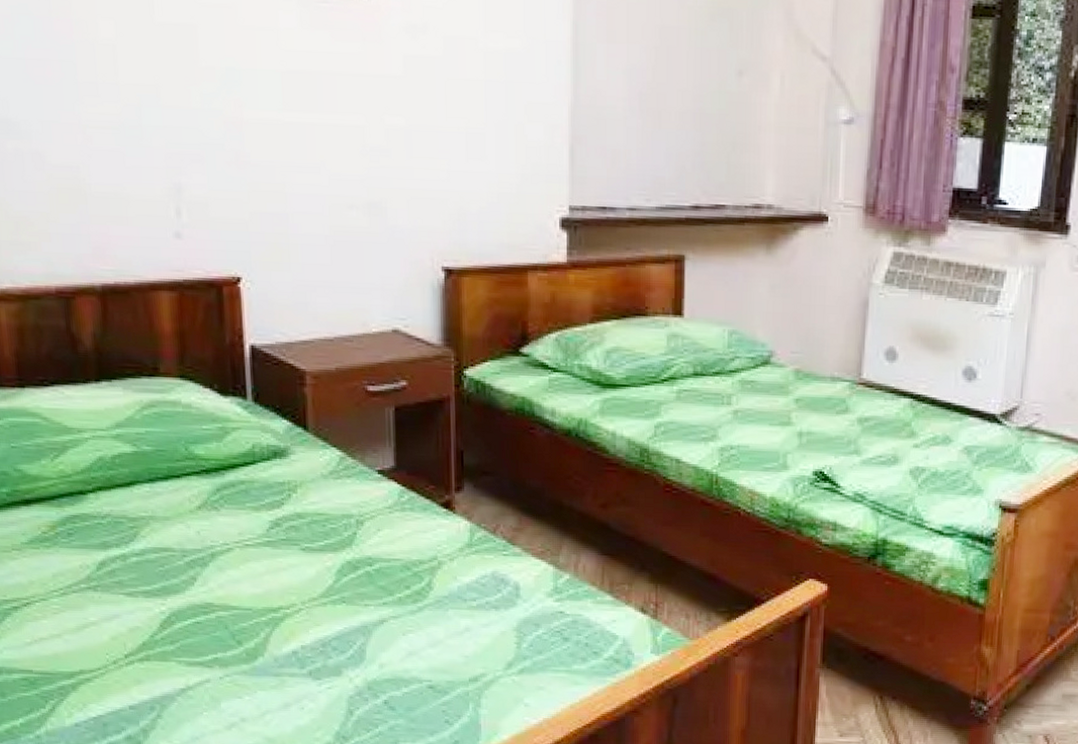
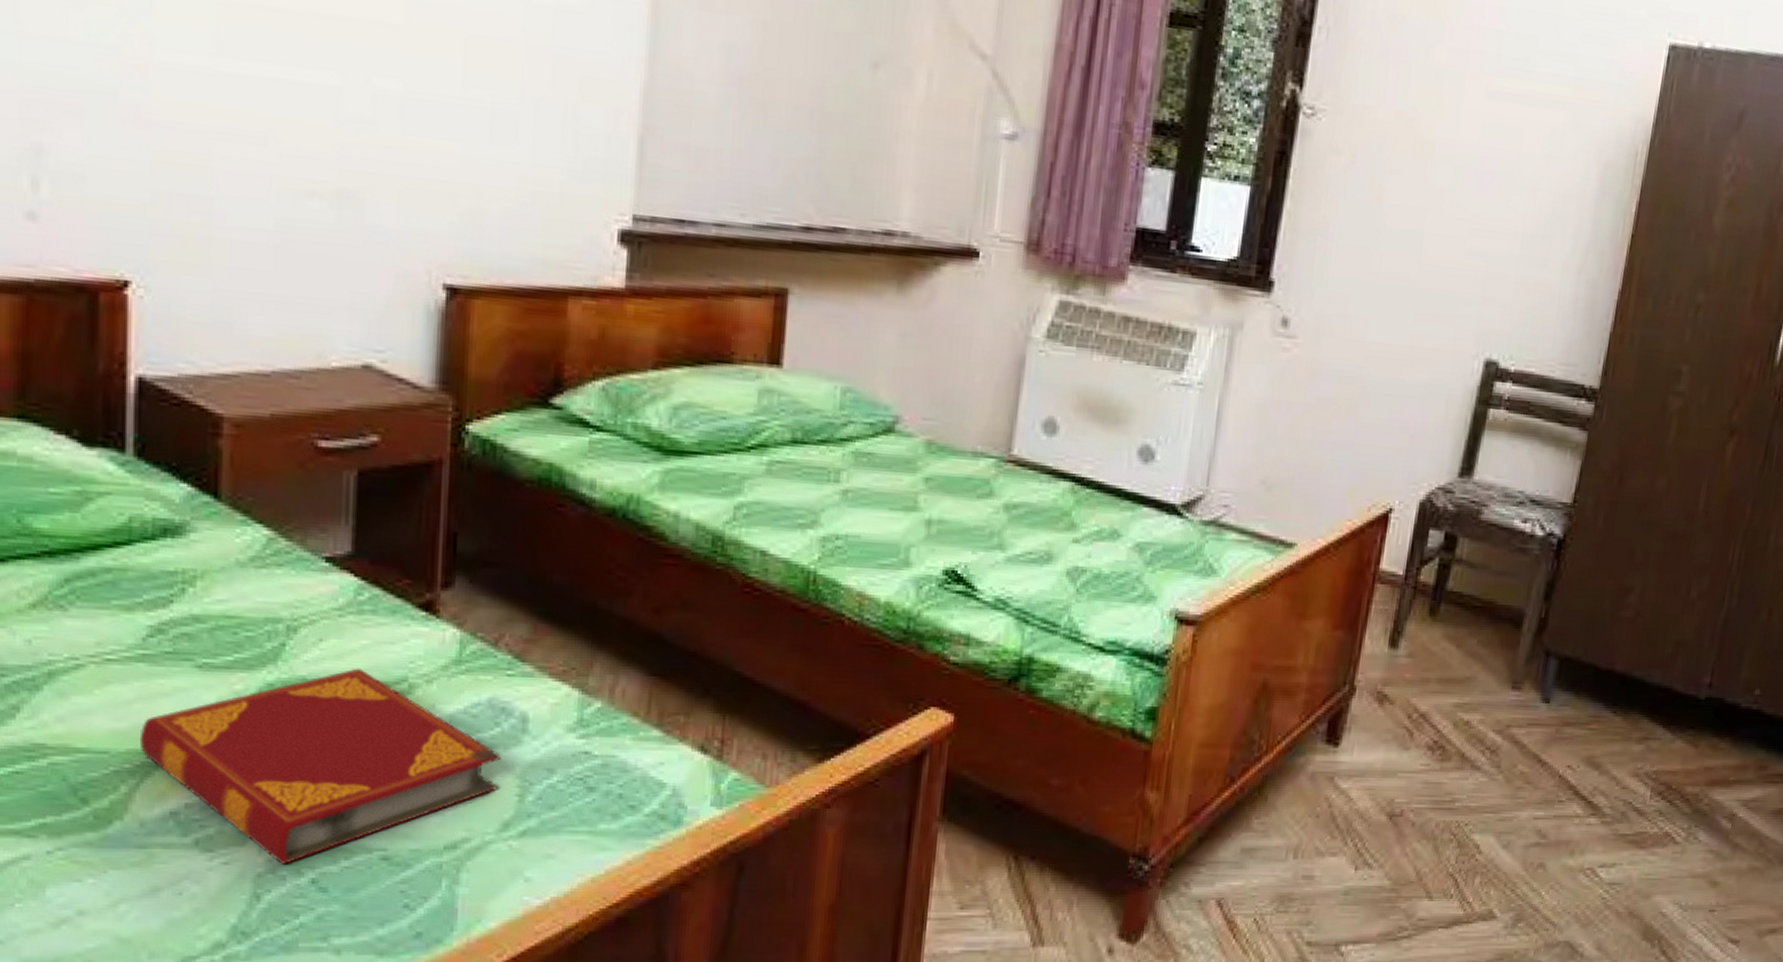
hardback book: none [269,550,503,690] -> present [139,668,501,864]

